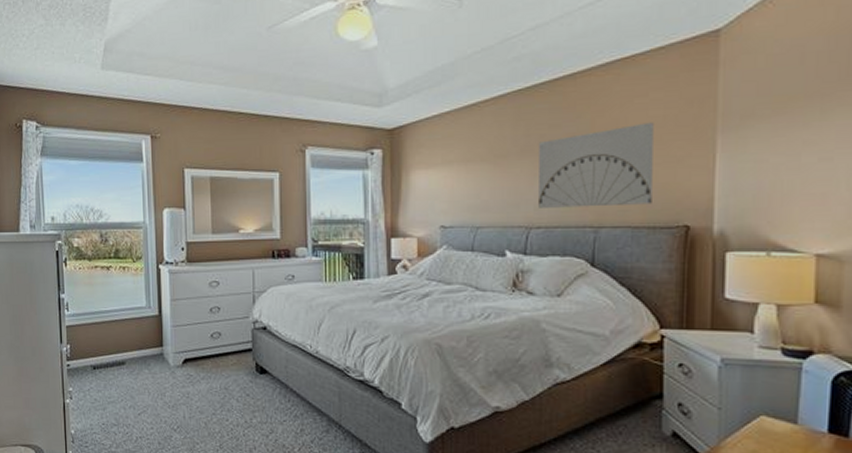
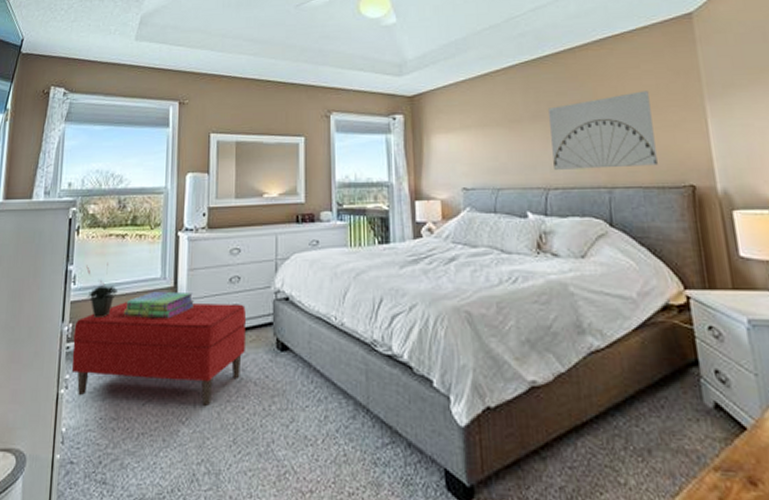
bench: none [72,327,228,417] -> present [71,302,247,406]
potted plant: none [77,292,108,341] -> present [86,263,118,317]
stack of books: none [114,319,178,344] -> present [123,291,194,319]

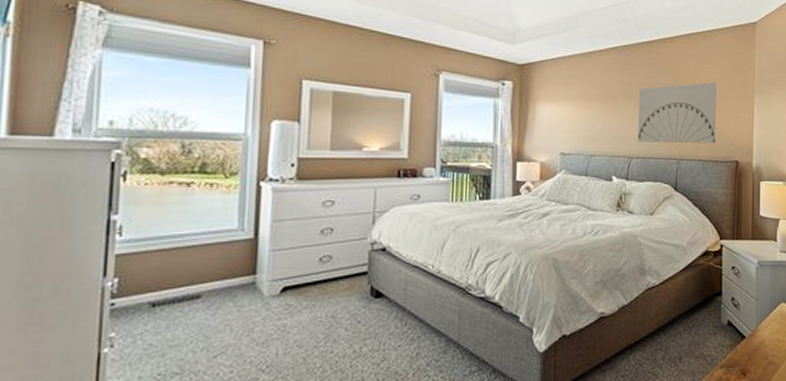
bench: present [71,302,247,406] -> none [118,254,339,354]
potted plant: present [86,263,118,317] -> none [137,213,181,271]
stack of books: present [123,291,194,319] -> none [188,243,278,271]

